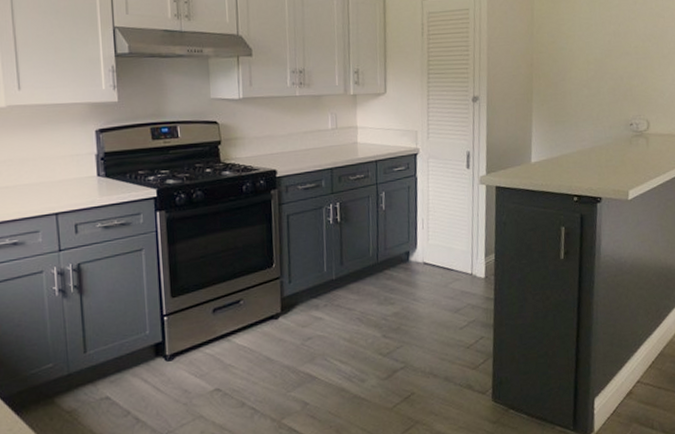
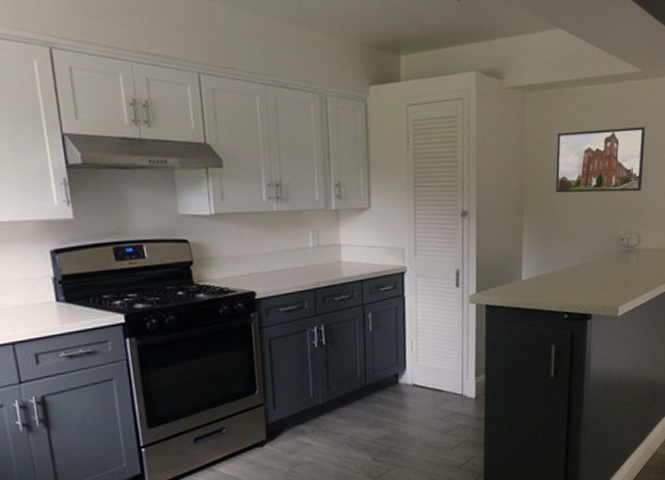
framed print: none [564,18,652,80] -> present [555,127,646,193]

